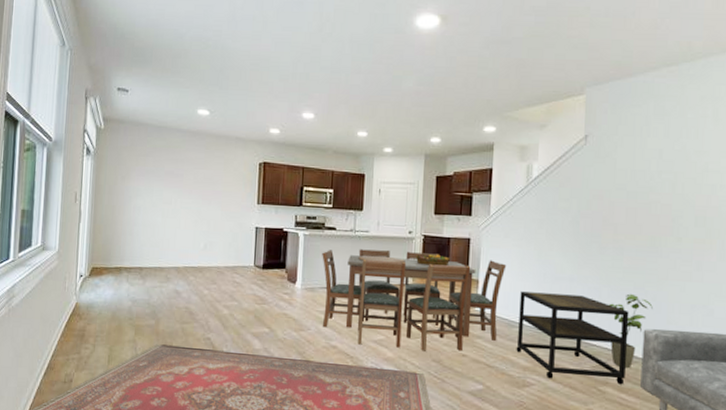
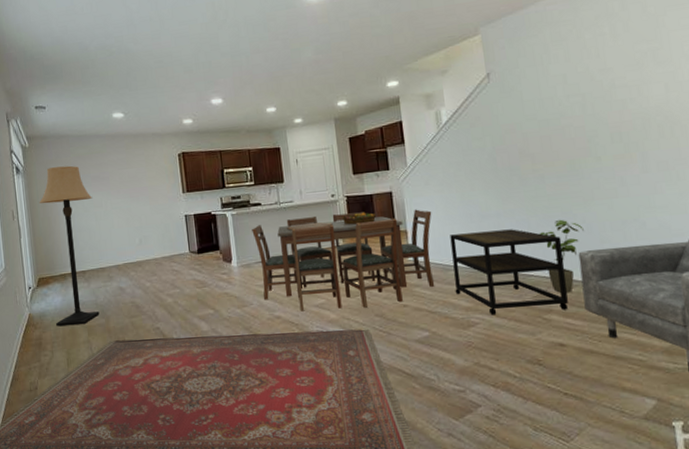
lamp: none [103,154,163,323] -> present [39,165,100,327]

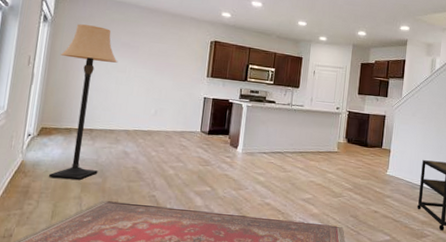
dining table: present [252,209,435,312] -> none [259,120,413,209]

